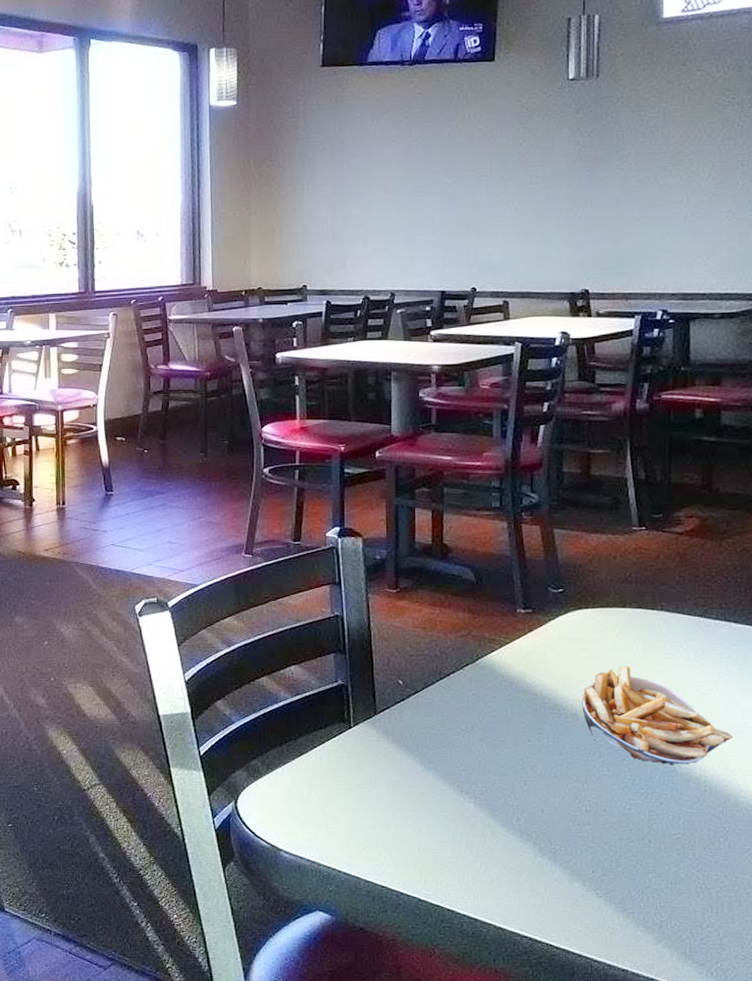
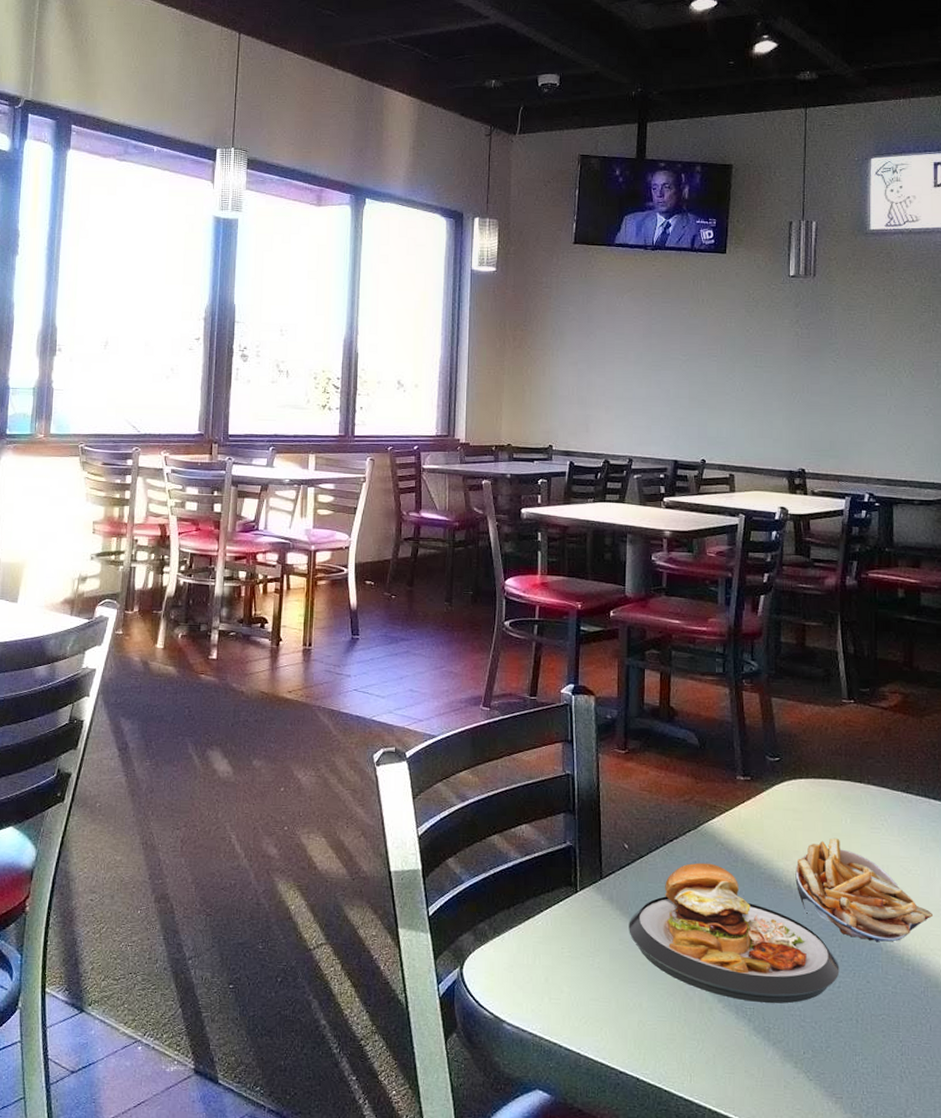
burger: none [406,695,631,826] -> present [629,862,840,1003]

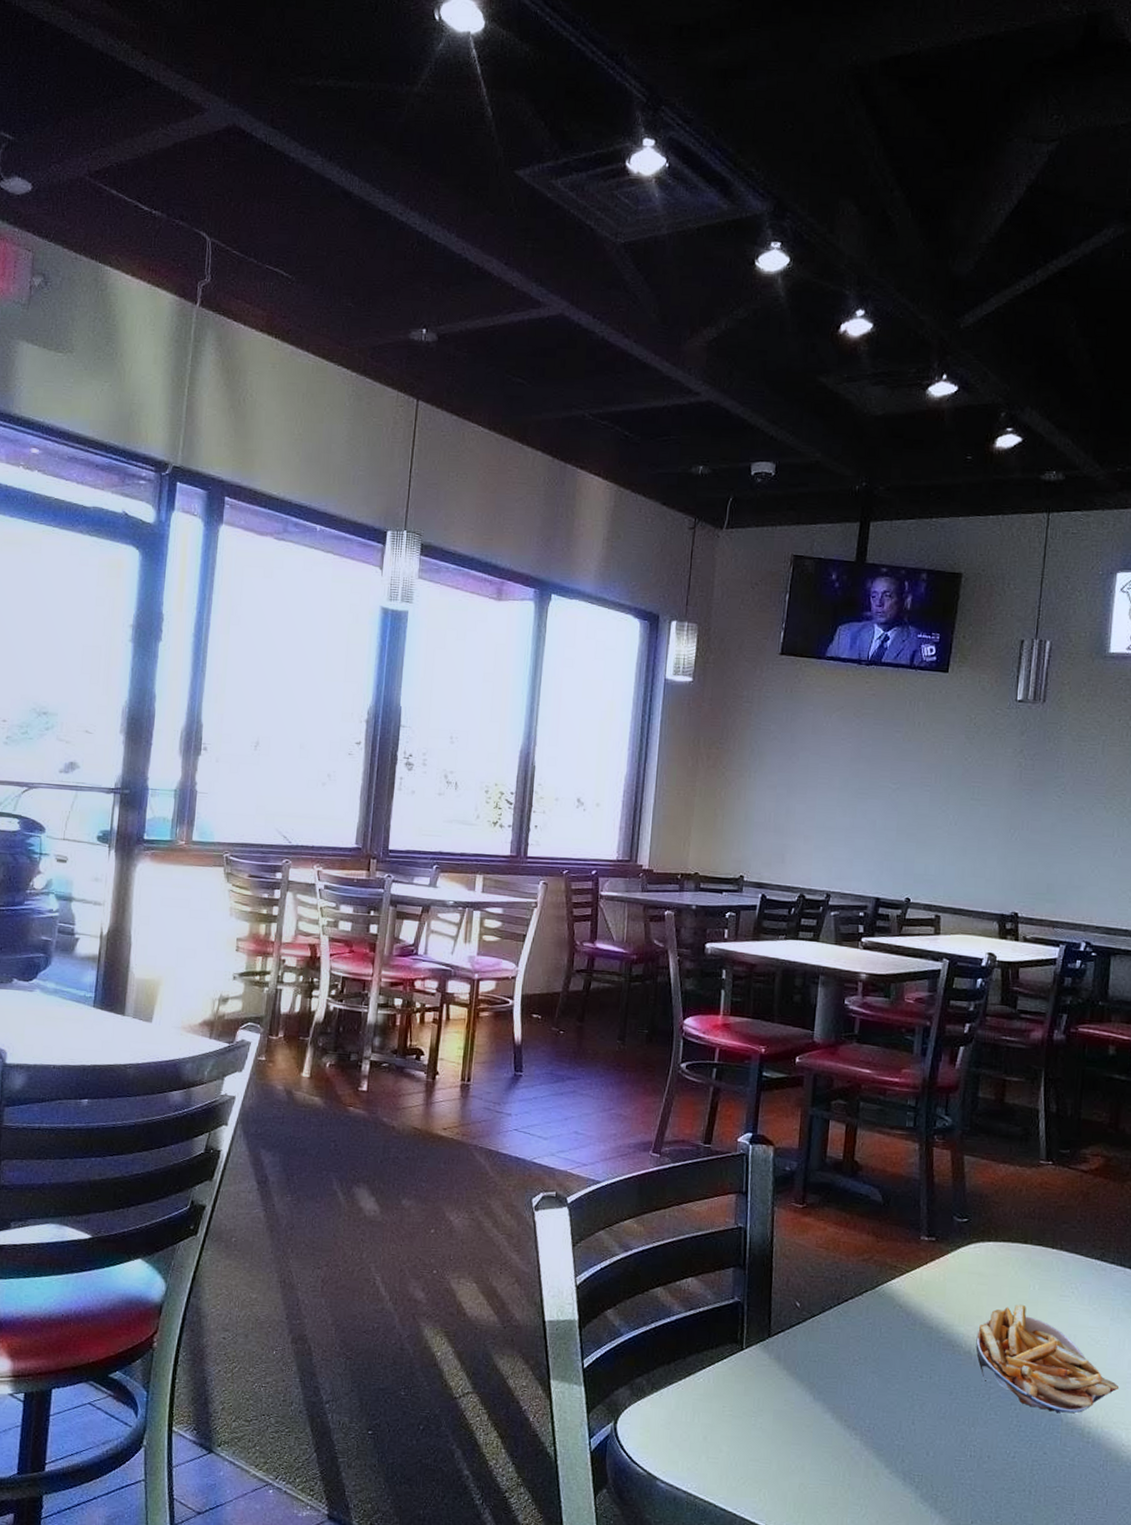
burger: present [629,862,840,1003] -> none [795,1324,1016,1472]

